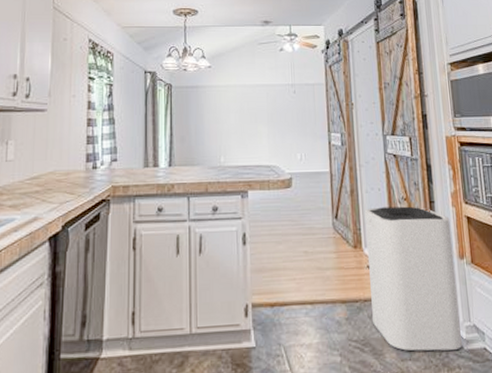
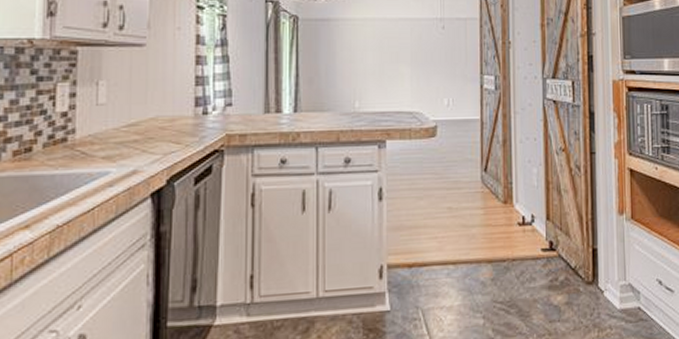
trash can: present [364,206,463,352] -> none [517,157,616,313]

